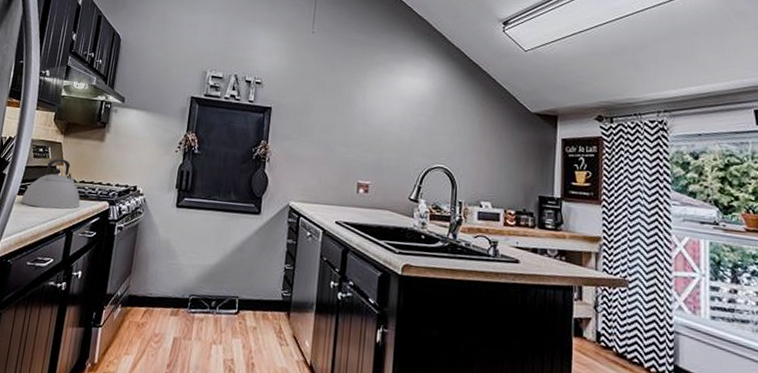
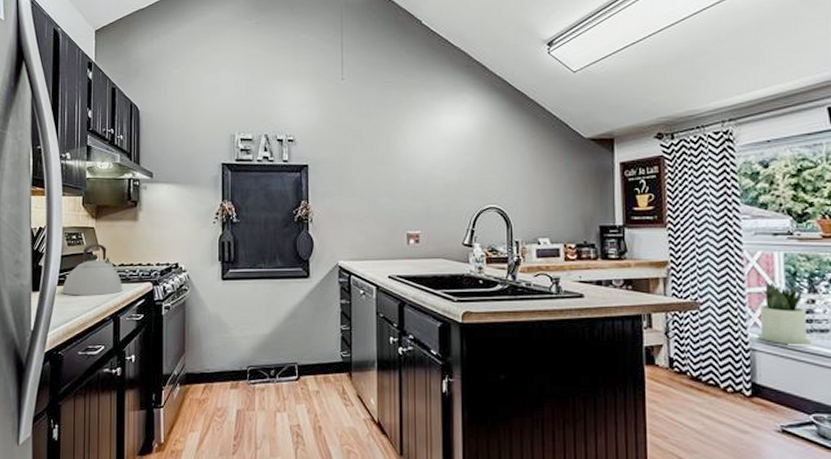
planter: none [681,268,733,335] -> present [757,282,812,346]

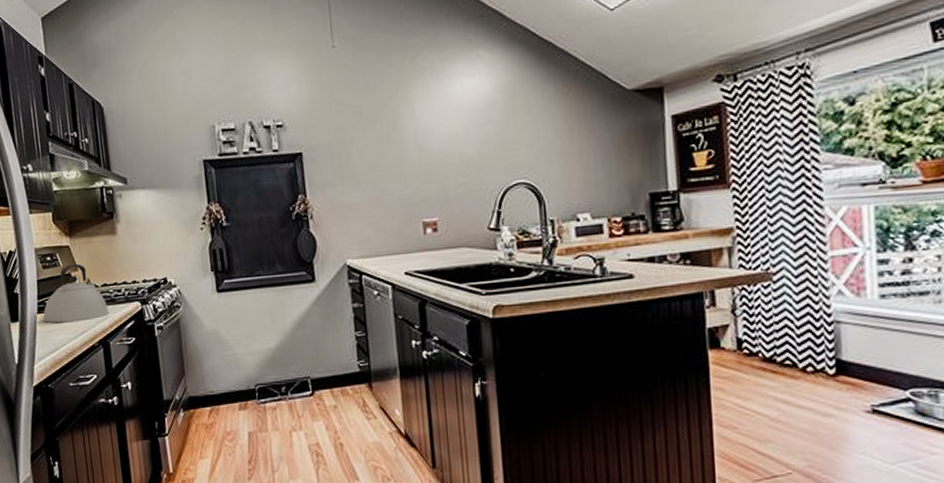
planter: present [757,282,812,346] -> none [842,241,909,314]

